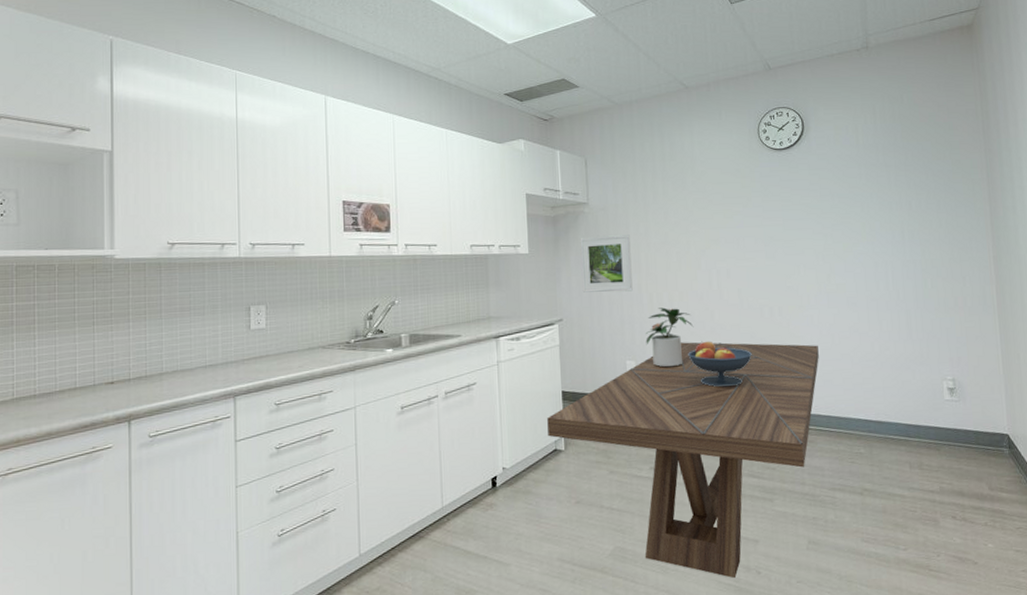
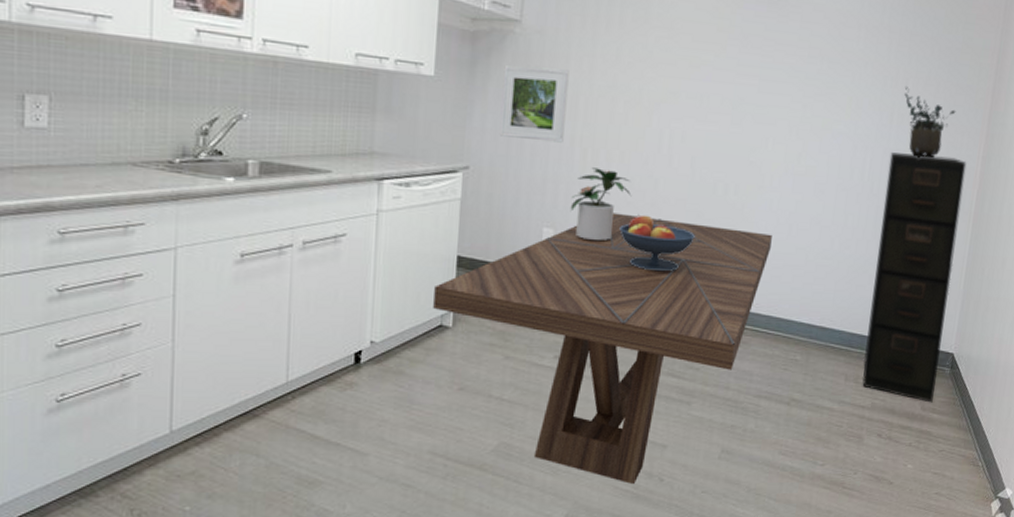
filing cabinet: none [908,260,999,483] -> present [862,152,967,403]
potted plant: none [909,207,960,265] -> present [904,85,956,159]

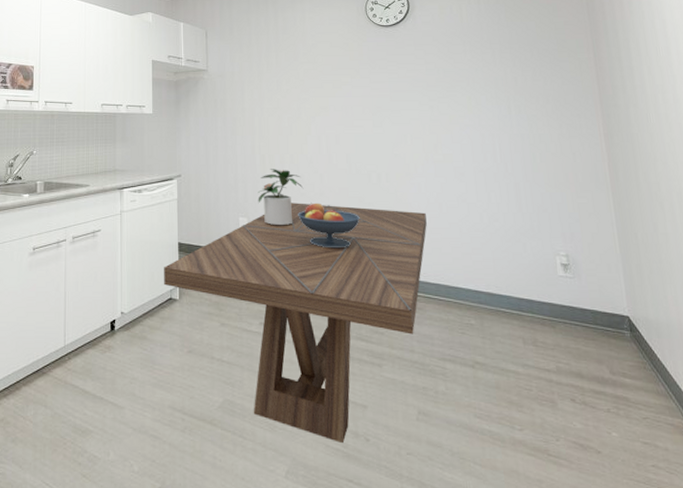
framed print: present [499,66,569,143] -> none [199,100,247,152]
filing cabinet: present [862,152,967,403] -> none [516,137,621,367]
potted plant: present [904,85,956,159] -> none [514,83,568,139]

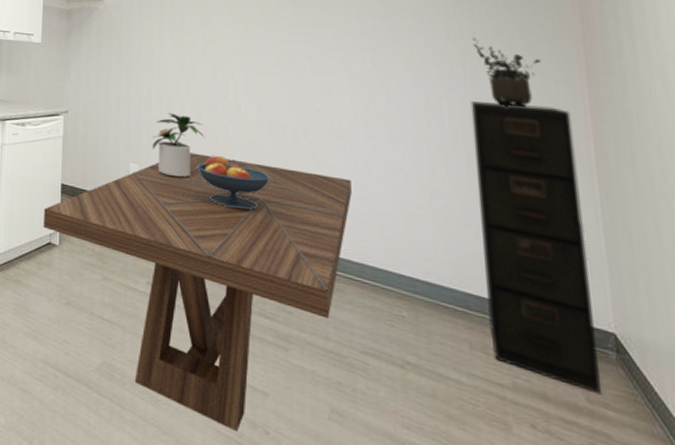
potted plant: none [514,83,568,139] -> present [471,37,542,108]
filing cabinet: none [516,137,621,367] -> present [470,101,601,395]

